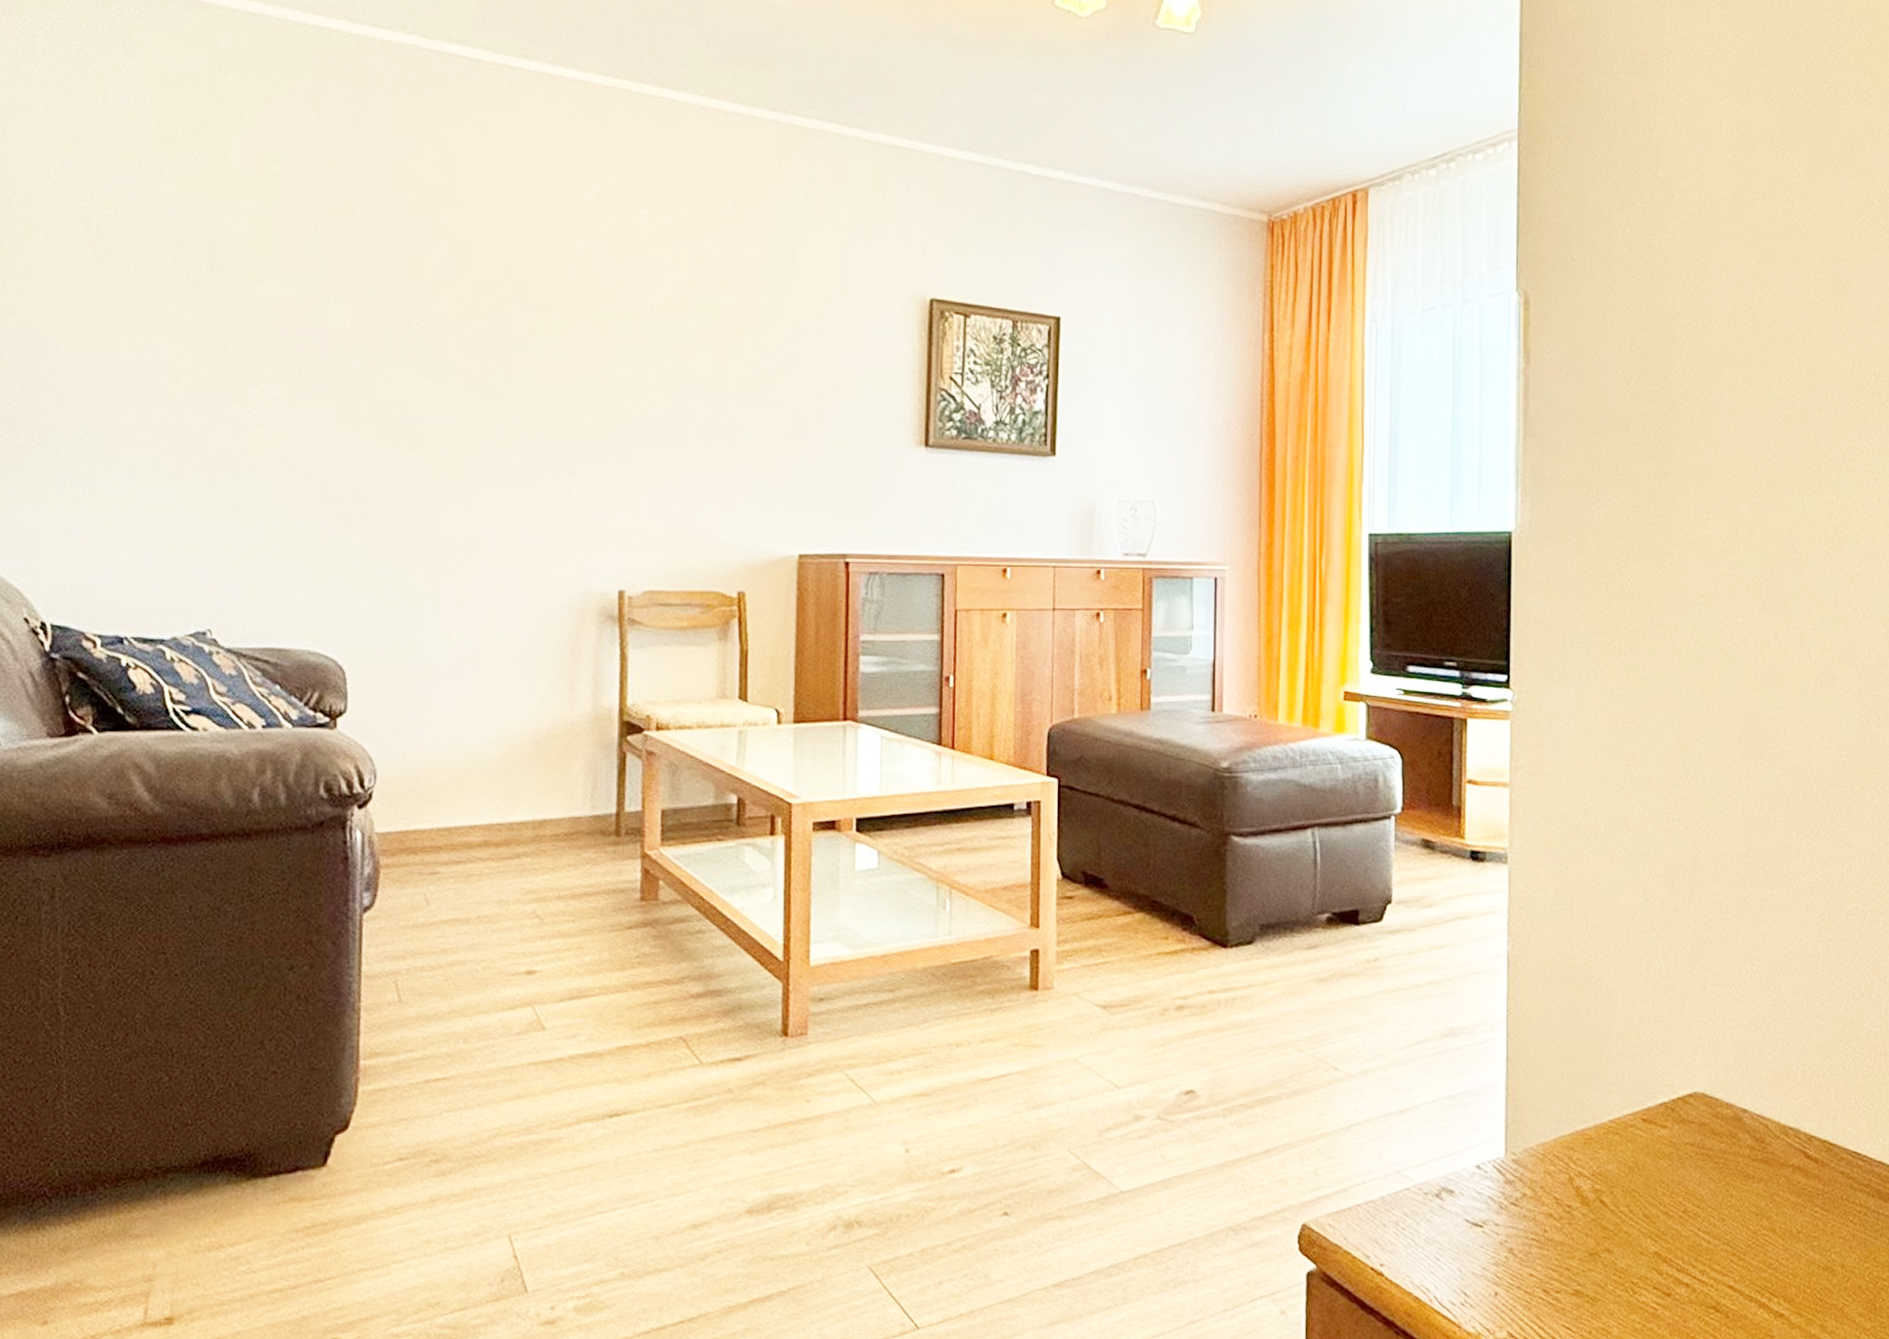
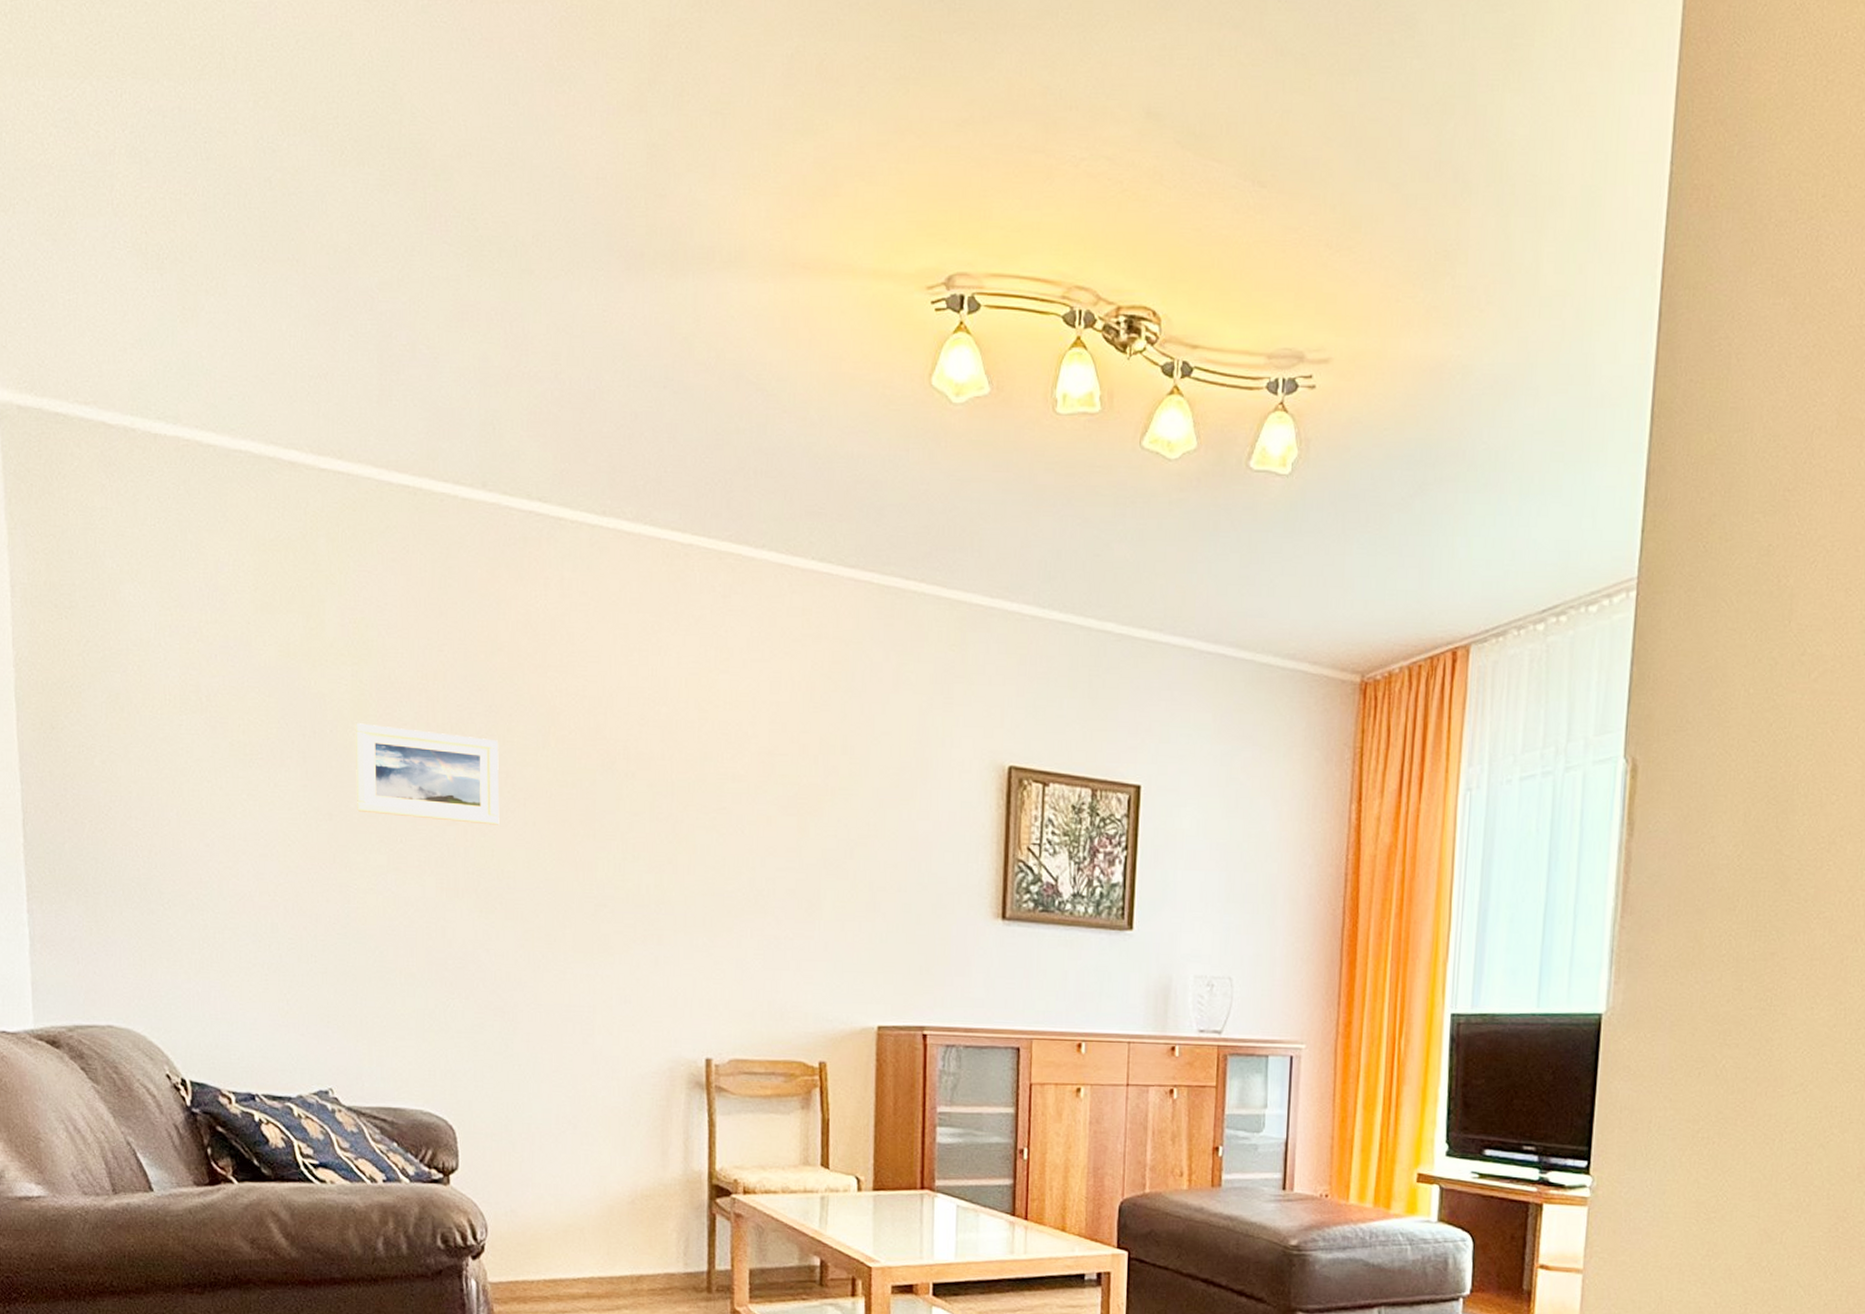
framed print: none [253,255,409,357] -> present [355,723,500,825]

